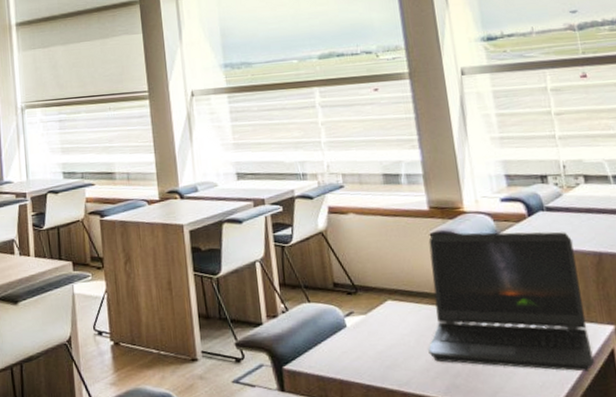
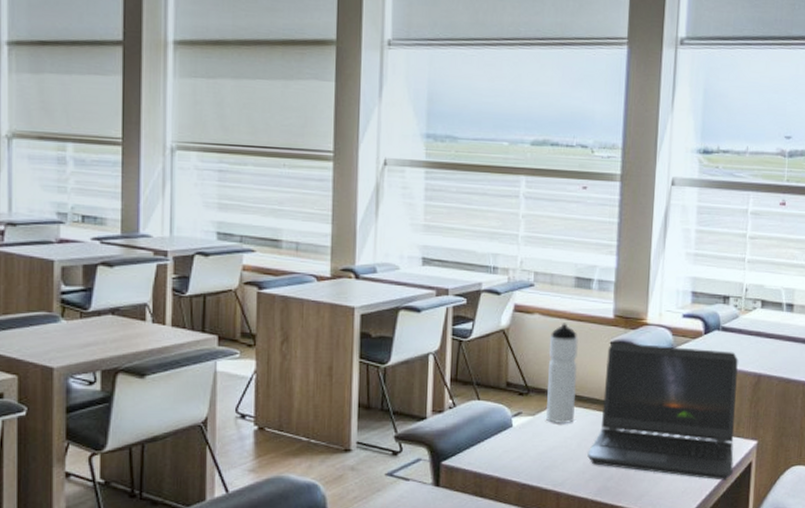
water bottle: none [367,219,408,321] -> present [546,323,578,423]

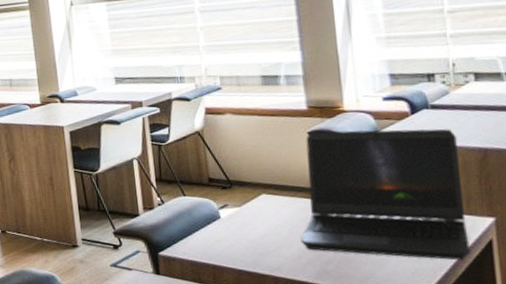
water bottle: present [546,323,578,423] -> none [244,119,281,213]

